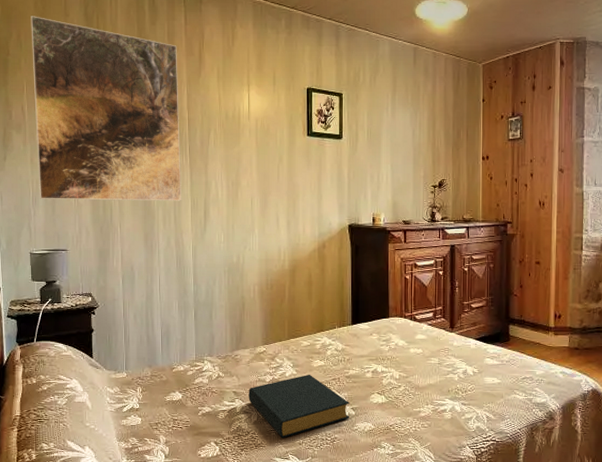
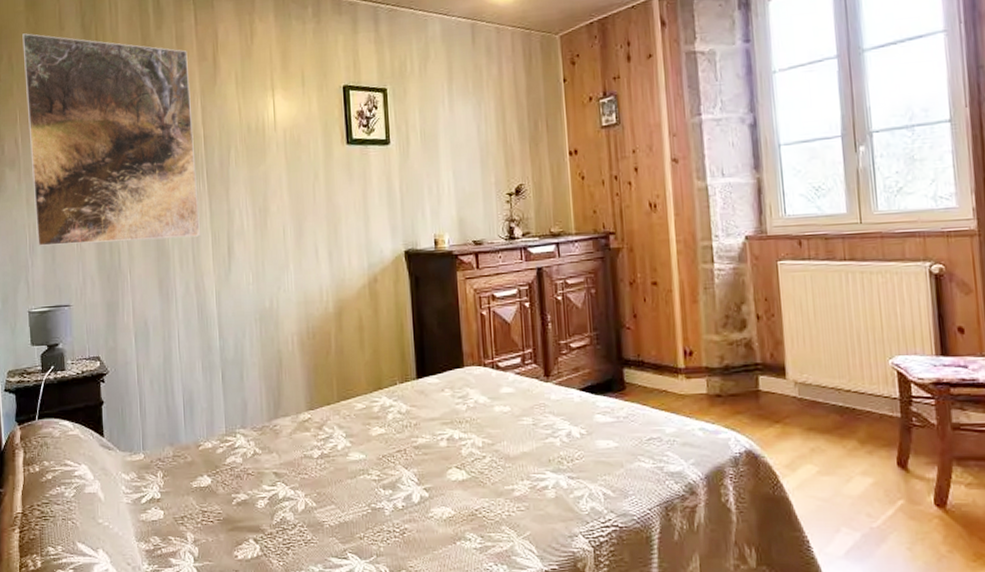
hardback book: present [248,374,349,438] -> none [292,445,422,531]

